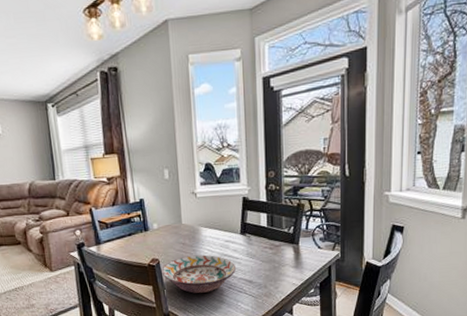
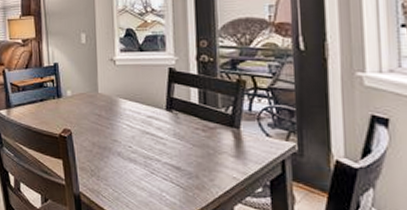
decorative bowl: present [161,254,237,293] -> none [74,129,161,175]

